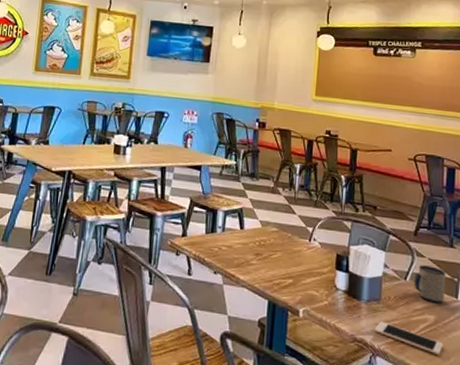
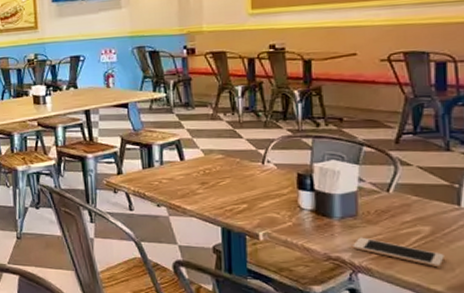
mug: present [414,265,446,304] -> none [399,174,443,213]

